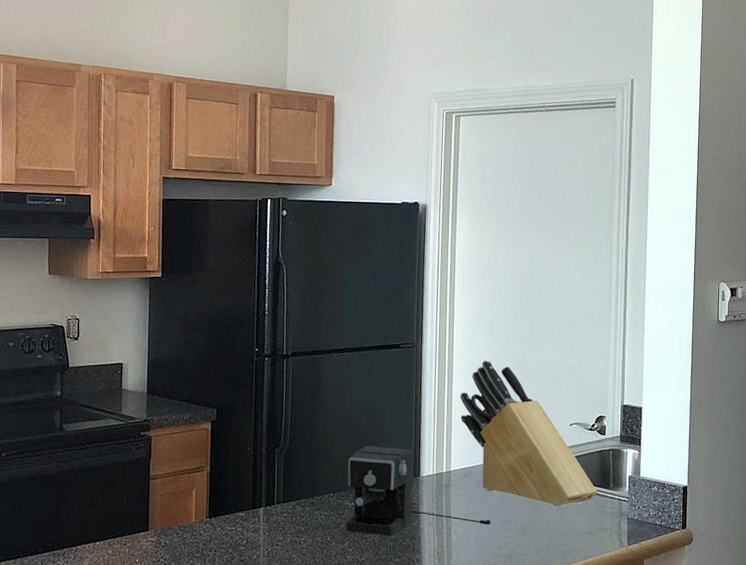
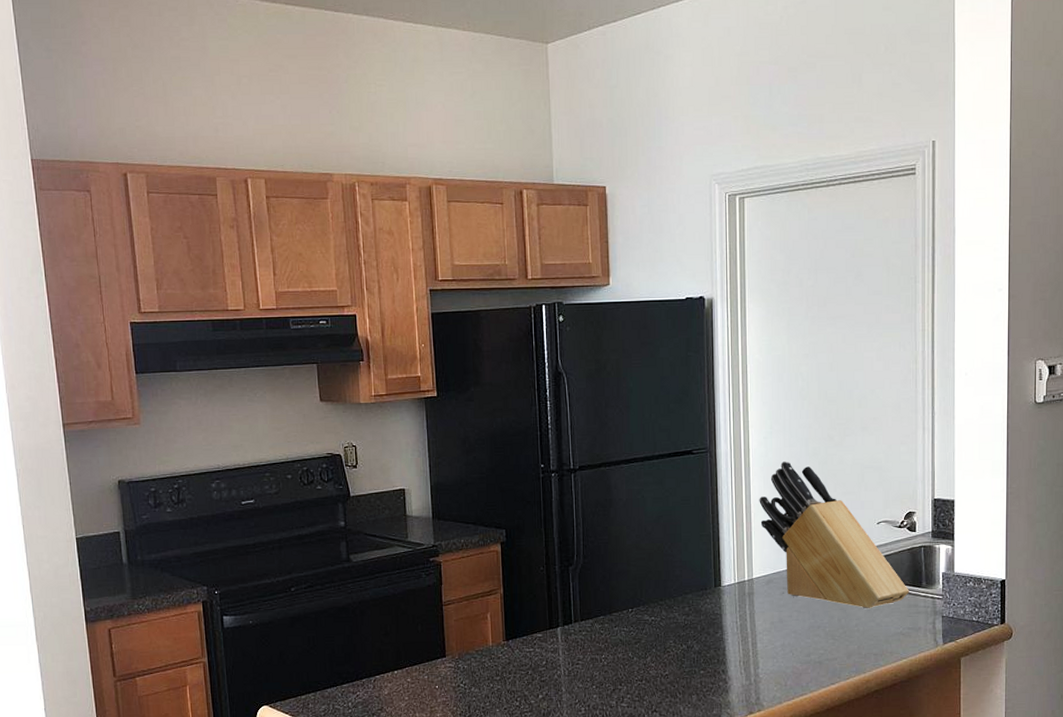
coffee maker: present [346,446,492,536] -> none [644,557,799,649]

